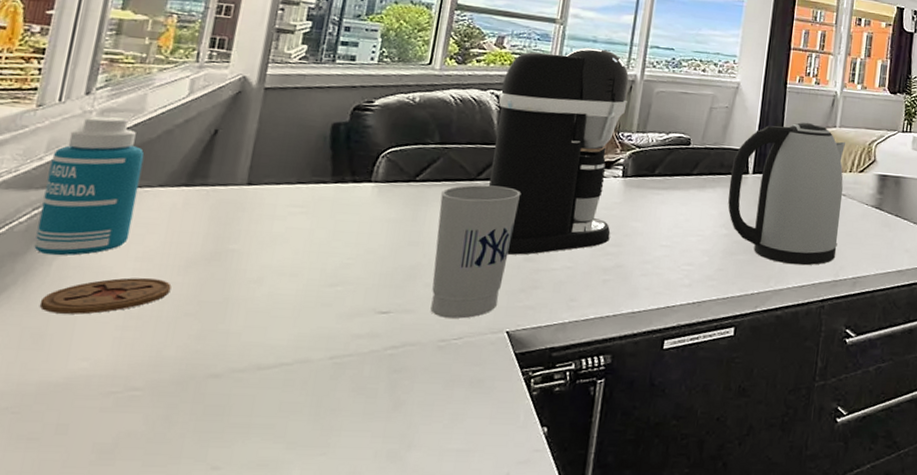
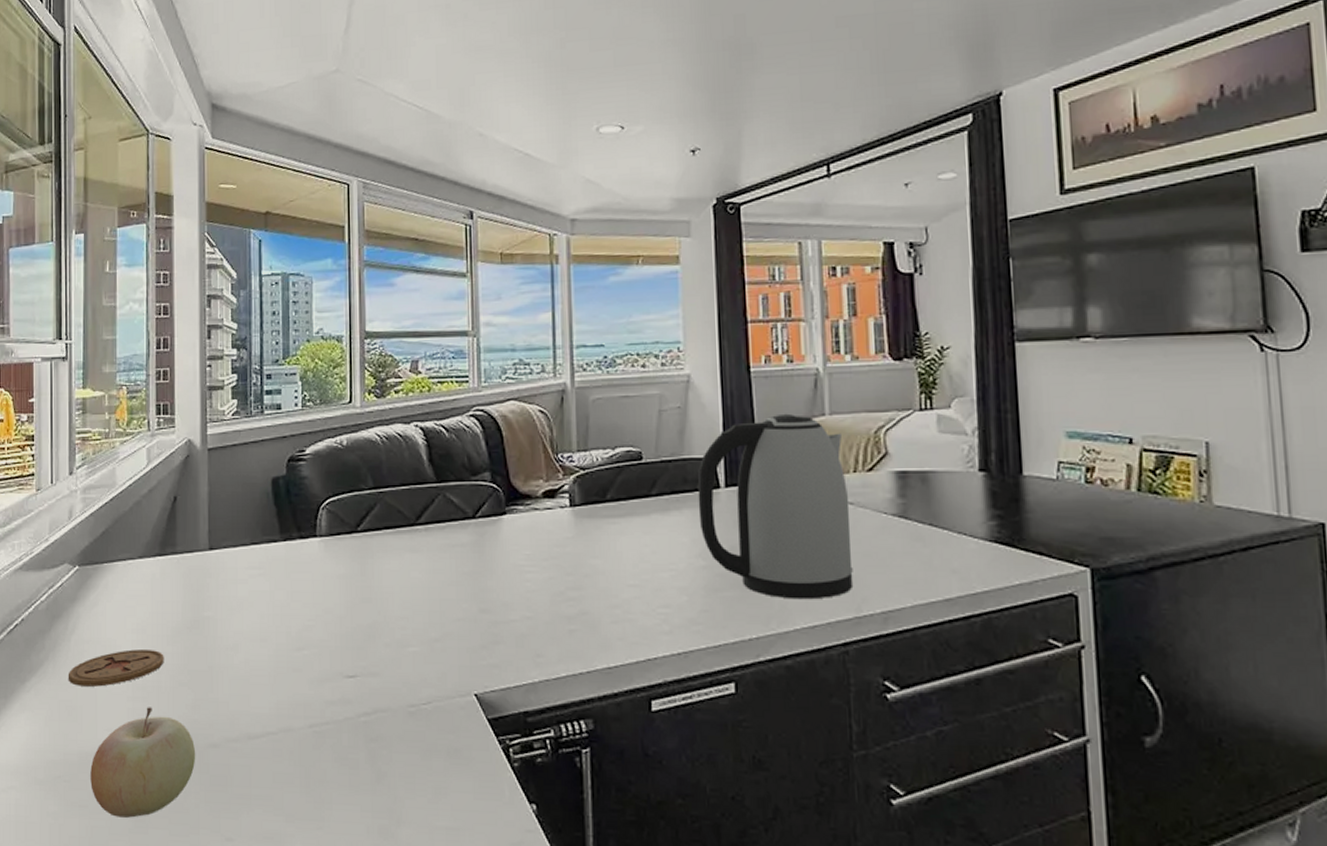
bottle: present [34,116,145,256] -> none [55,494,124,630]
fruit: none [47,336,192,450] -> present [90,707,196,818]
cup: present [430,185,522,319] -> none [383,530,465,681]
coffee maker: present [489,47,629,255] -> none [423,358,568,606]

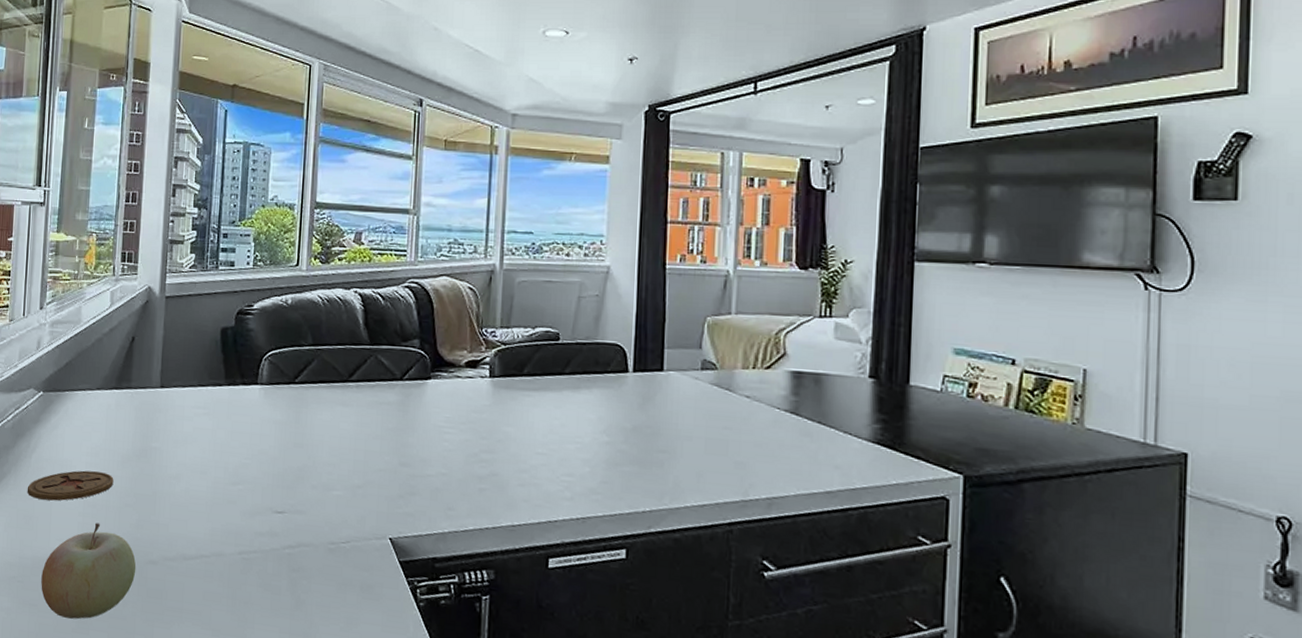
kettle: present [697,413,854,600] -> none [606,309,746,481]

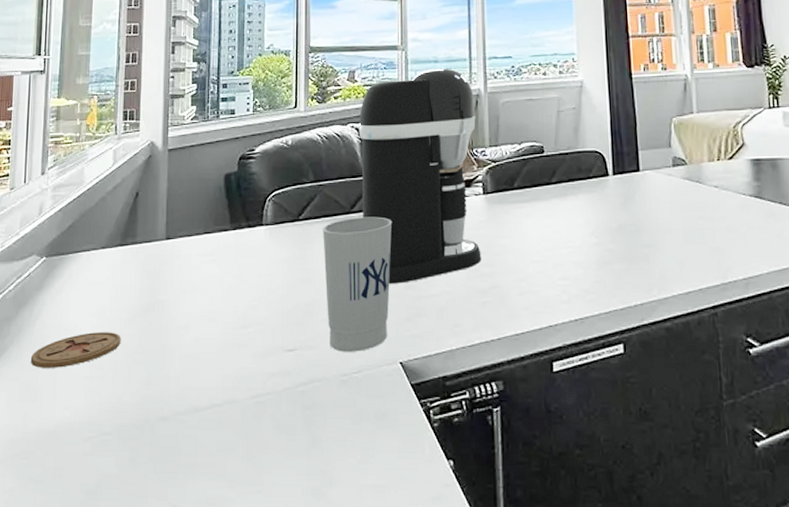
fruit: present [41,523,136,619] -> none [47,385,147,491]
cup: none [317,386,392,523] -> present [322,216,393,352]
coffee maker: none [361,237,488,460] -> present [358,68,482,284]

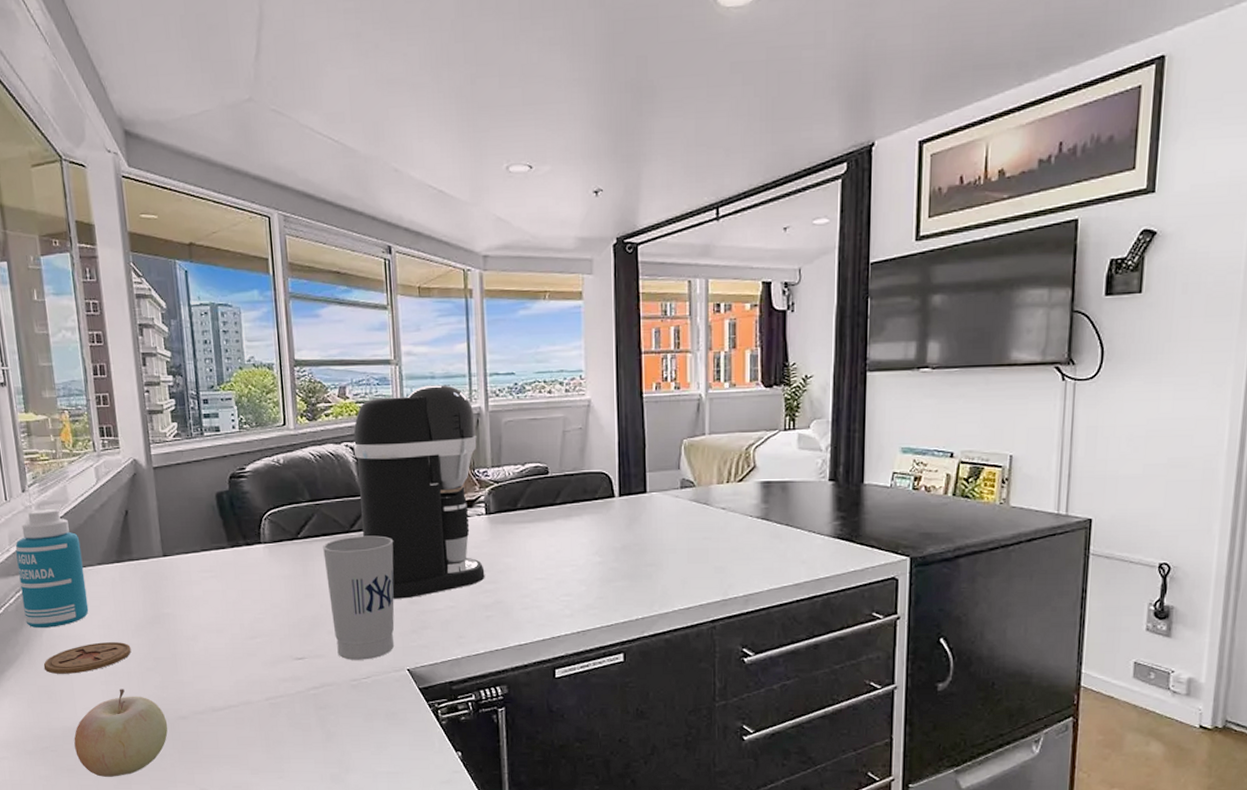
bottle: none [21,192,88,316] -> present [15,509,89,628]
fruit: none [47,385,147,491] -> present [74,689,168,777]

